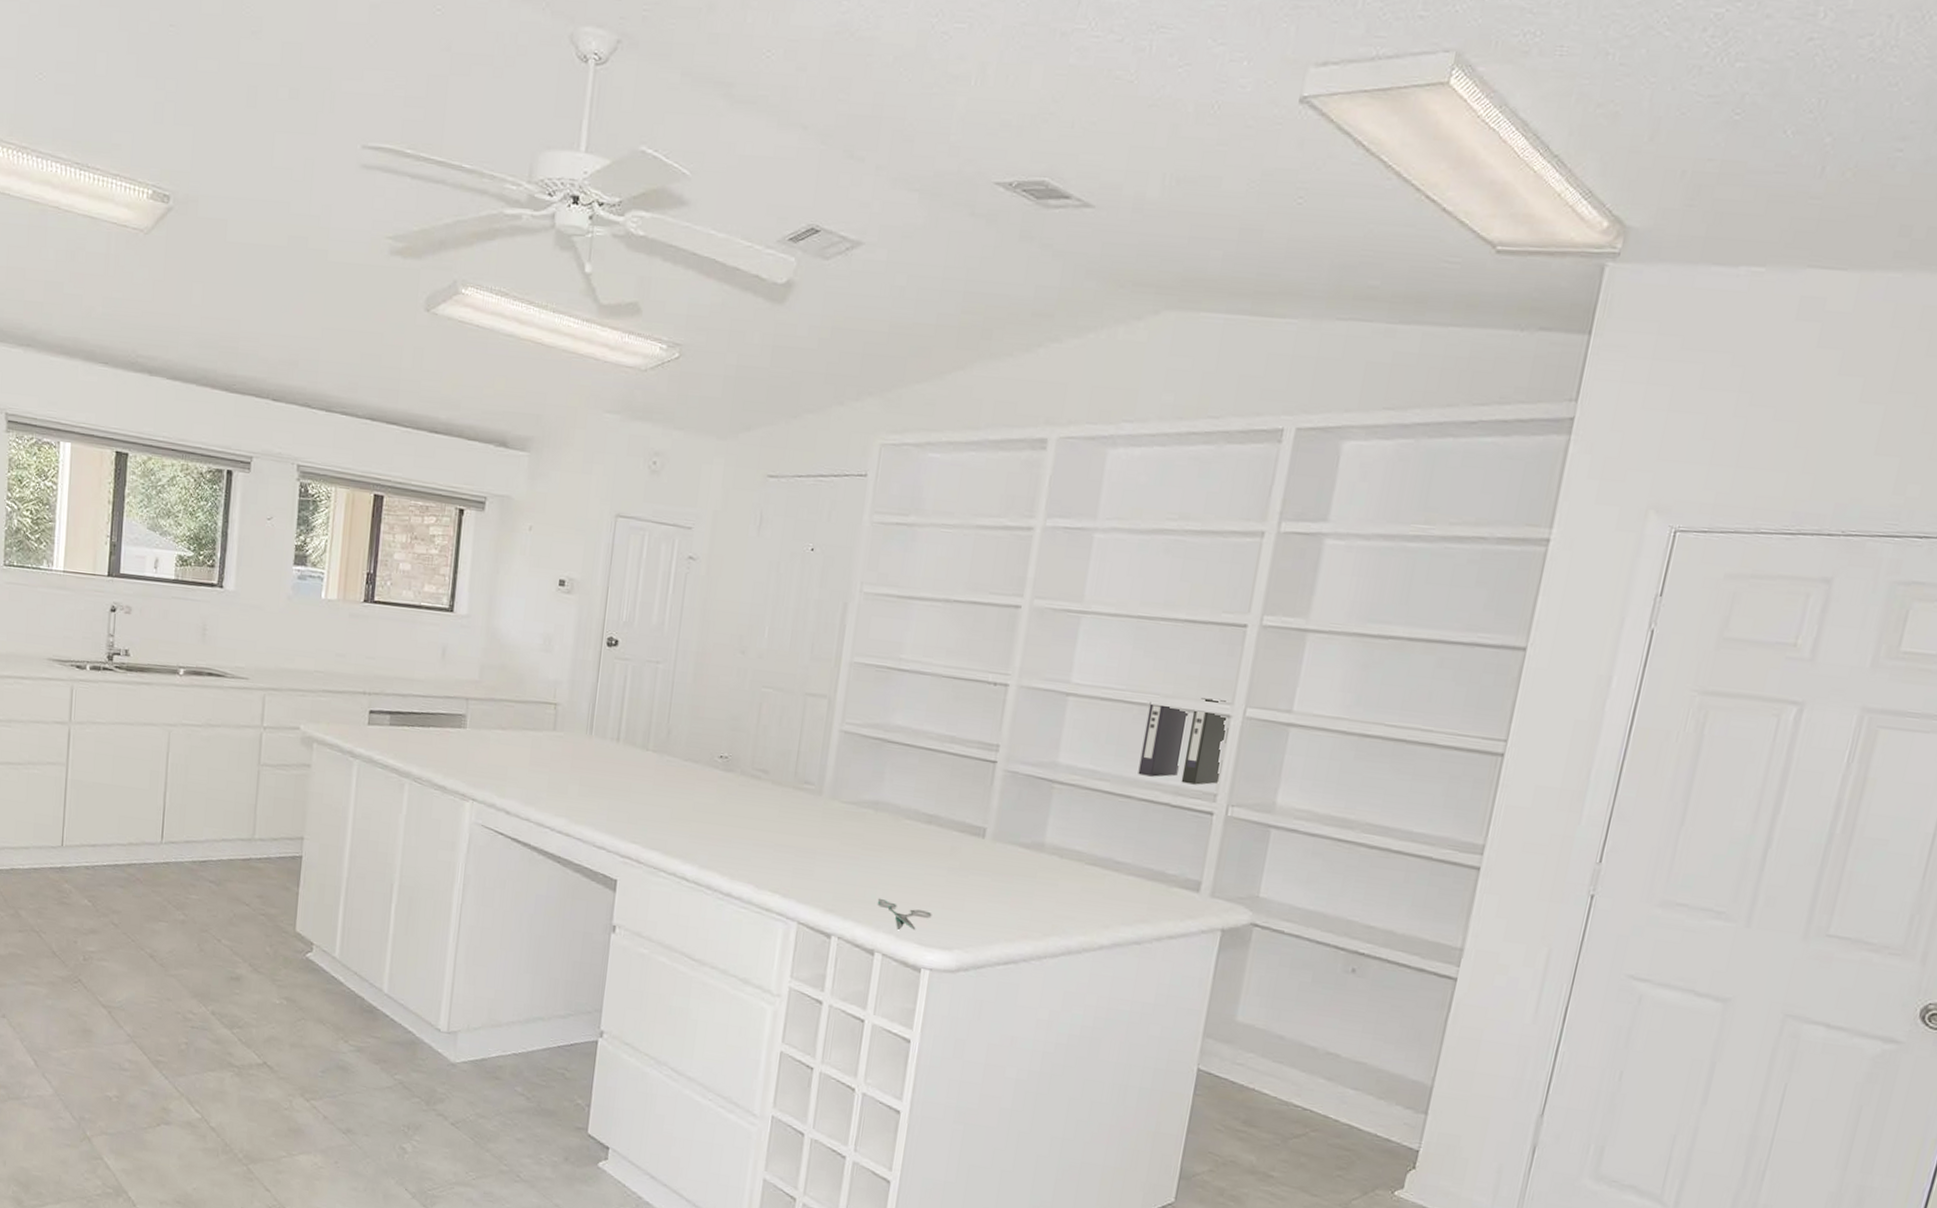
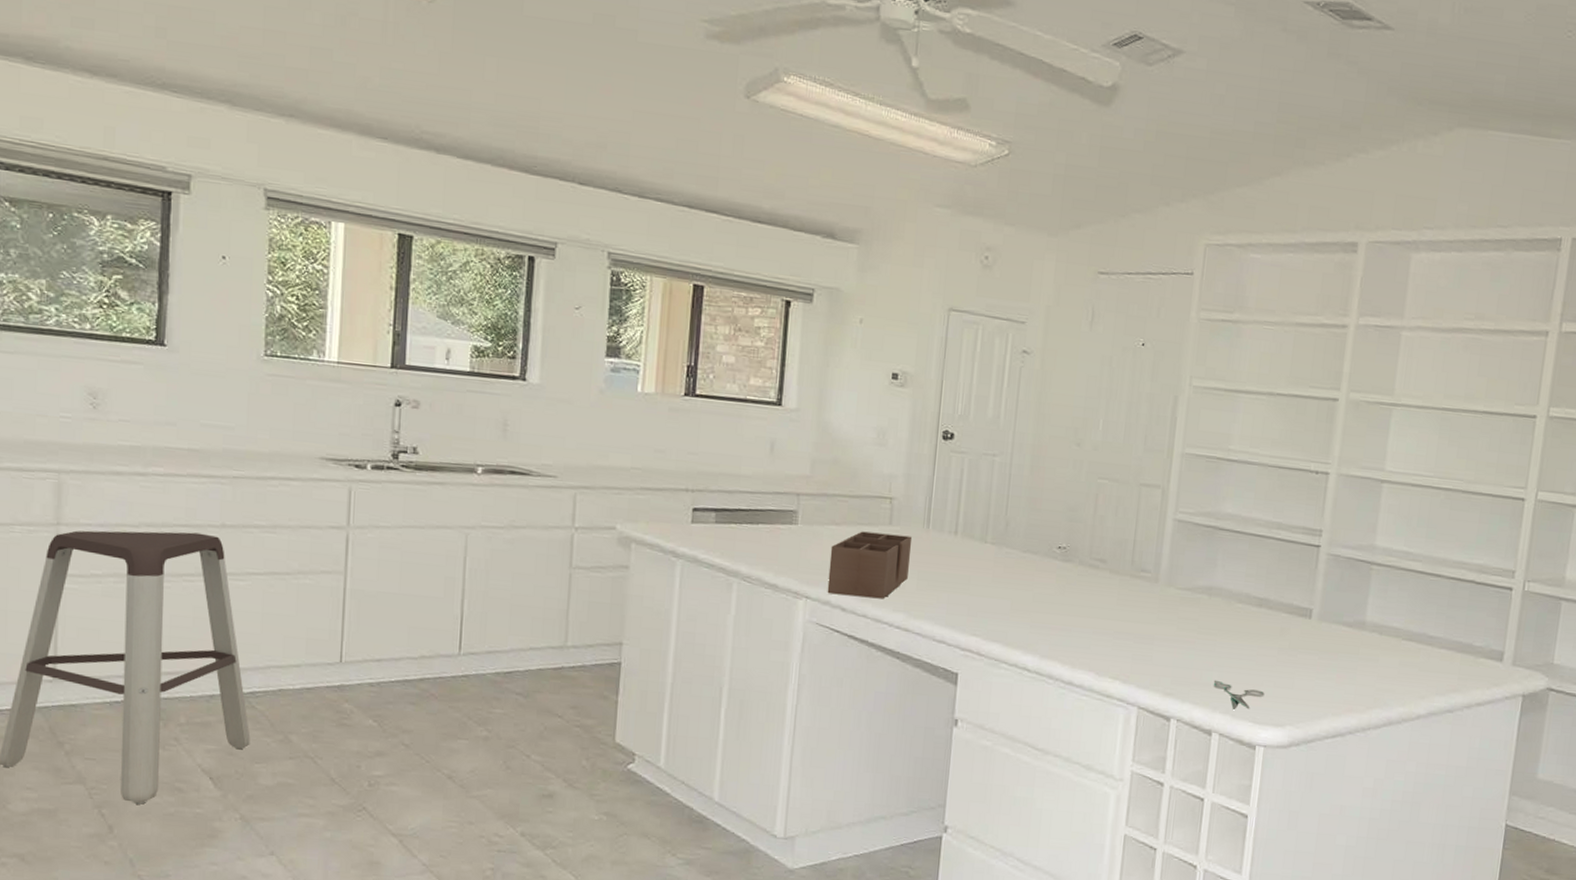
desk organizer: none [492,736,576,804] -> present [827,531,913,599]
binder: present [1138,702,1190,777] -> none [1446,487,1490,557]
binder: present [1181,698,1229,785] -> none [1484,483,1523,563]

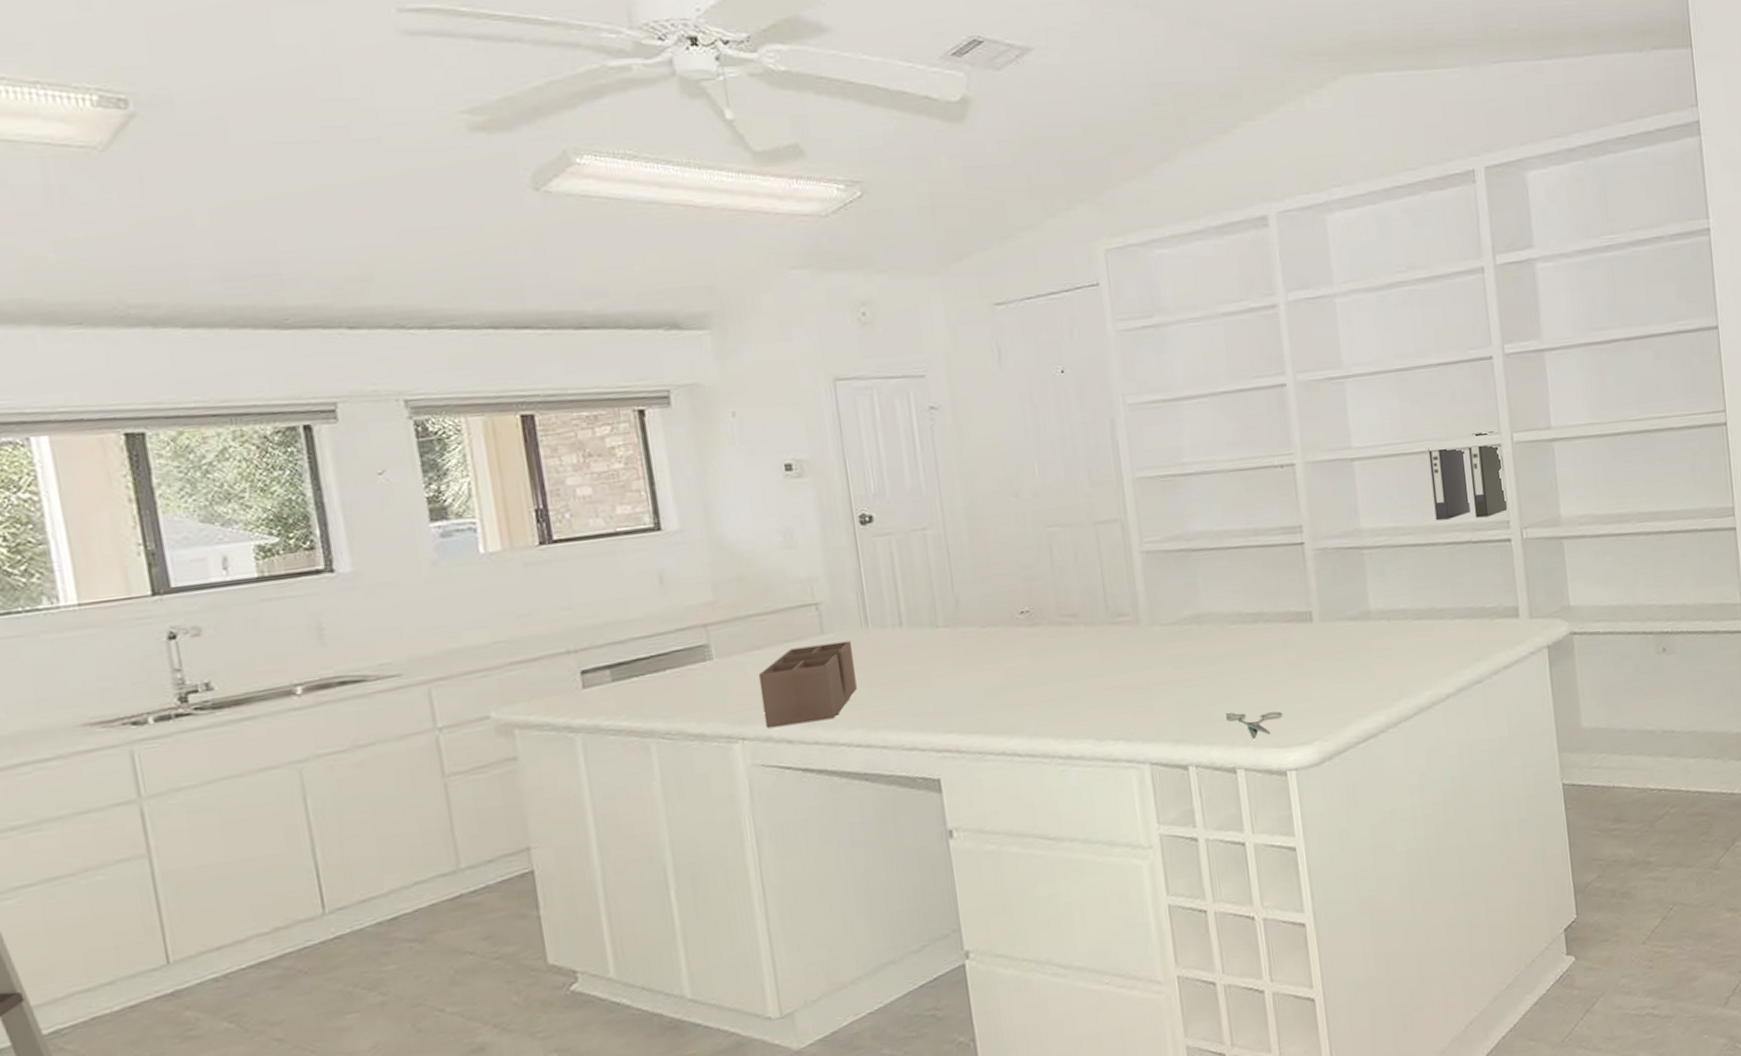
binder: none [1446,487,1490,557] -> present [1428,448,1471,521]
binder: none [1484,483,1523,563] -> present [1468,430,1508,518]

